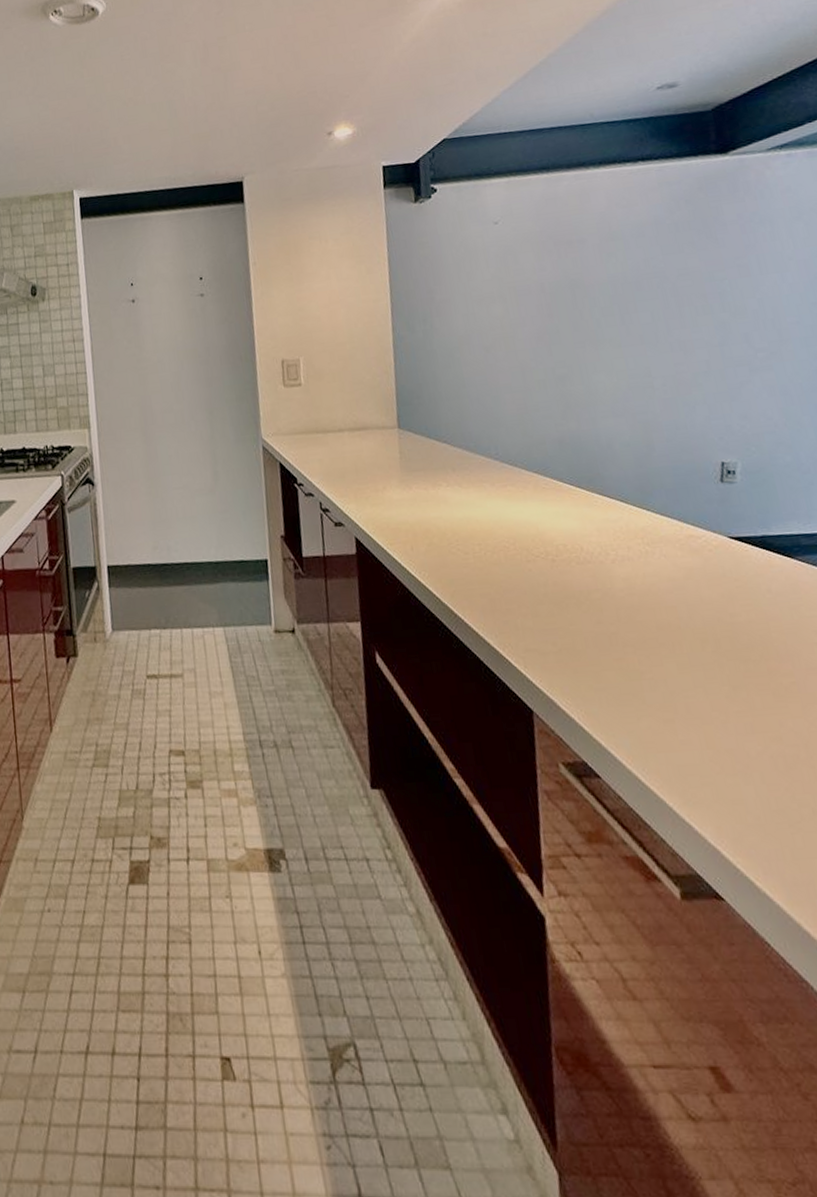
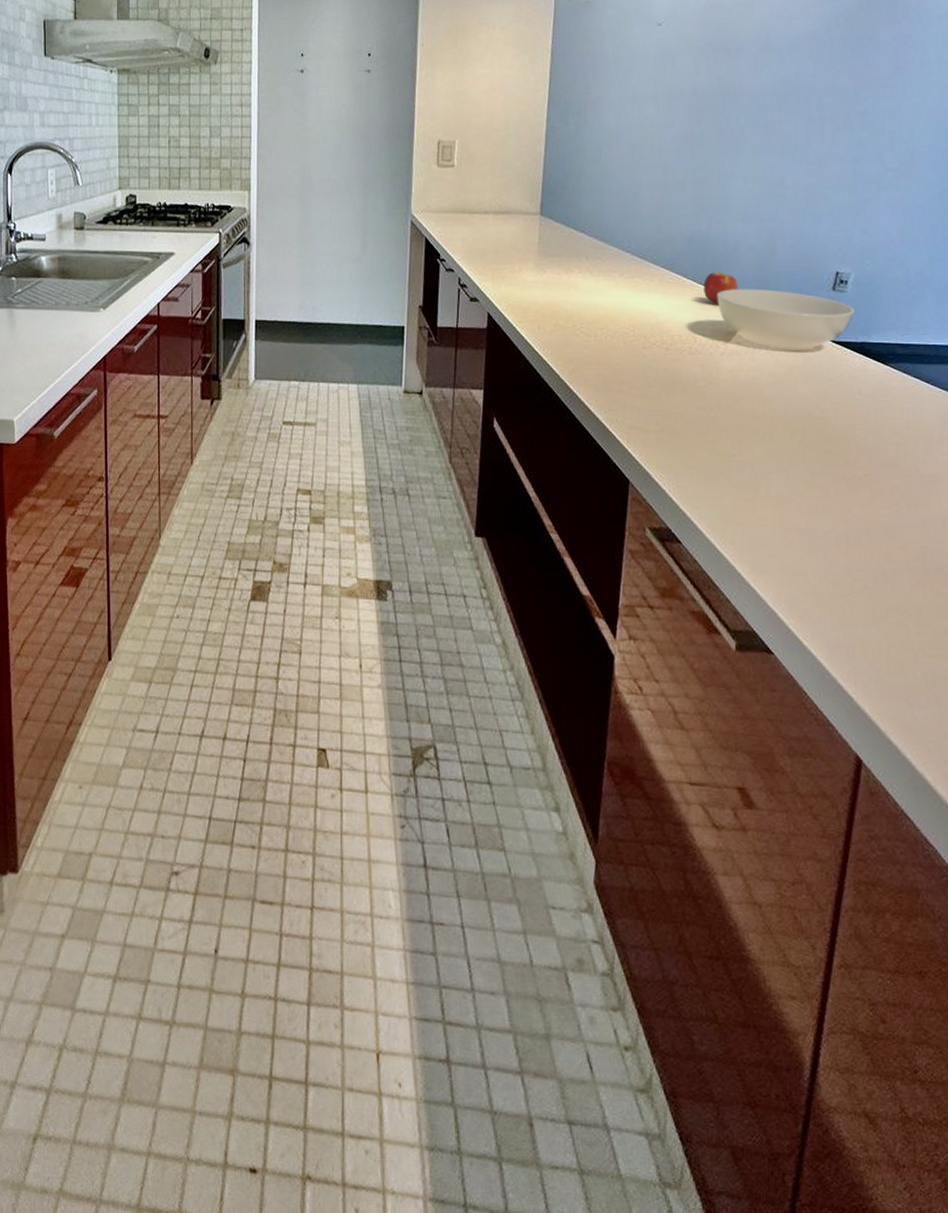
fruit: none [581,472,620,507] -> present [703,271,738,304]
bowl: none [597,487,749,551] -> present [716,289,855,350]

